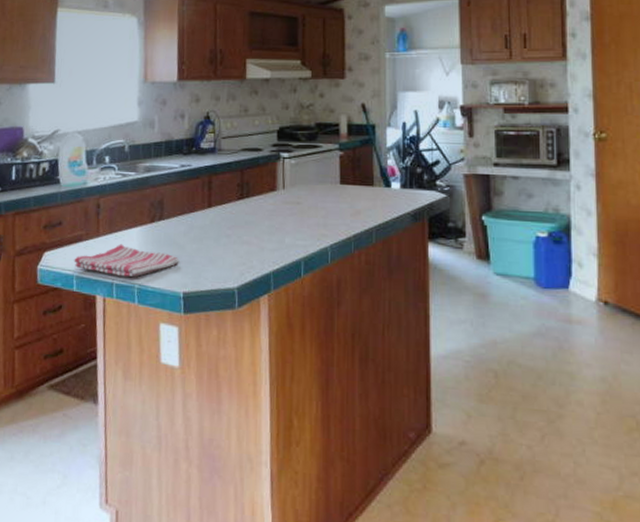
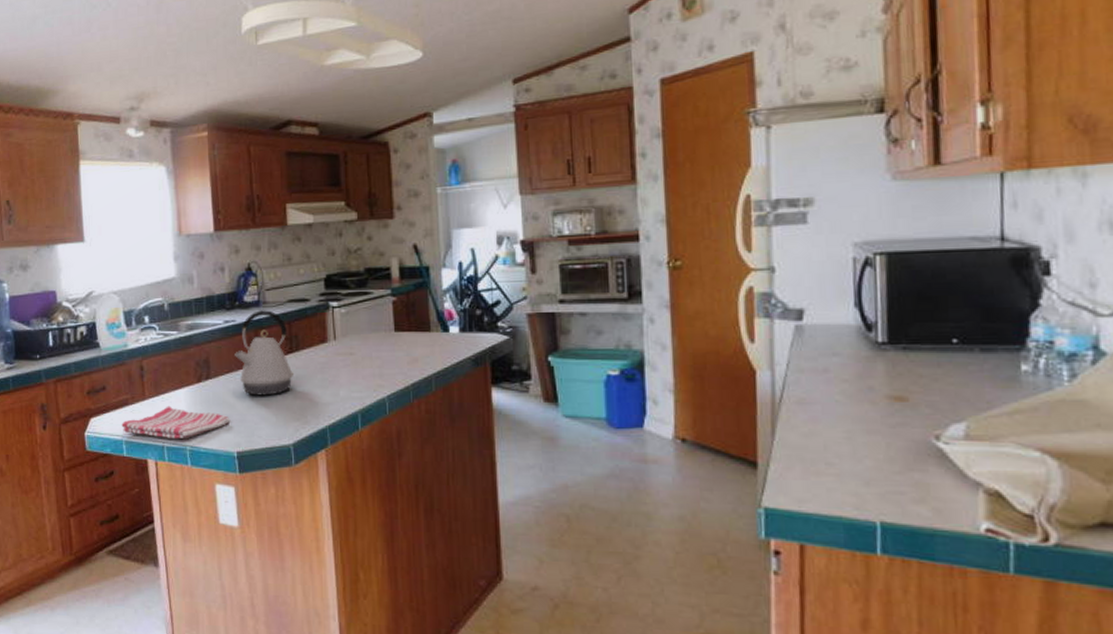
kettle: none [188,157,244,239] -> present [235,310,295,396]

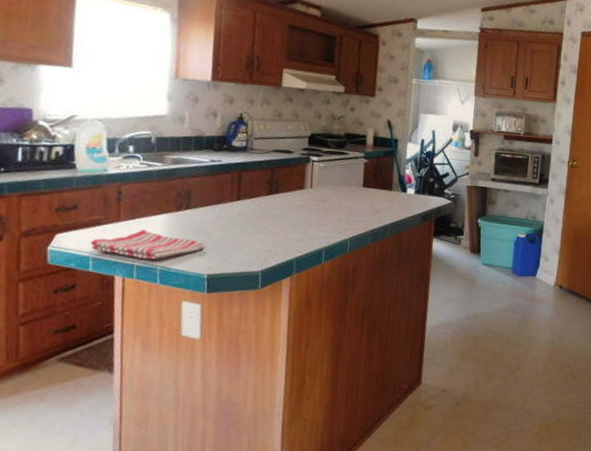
kettle: present [235,310,295,396] -> none [217,155,271,229]

